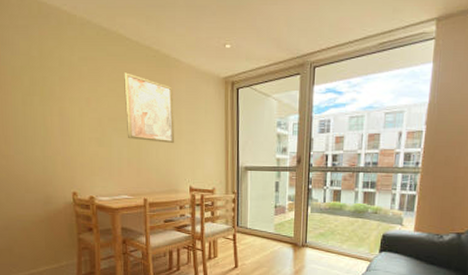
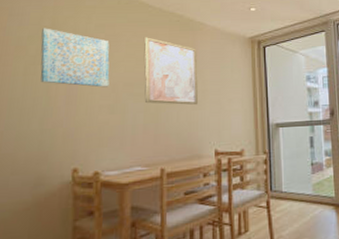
wall art: none [32,58,96,121] -> present [40,28,110,87]

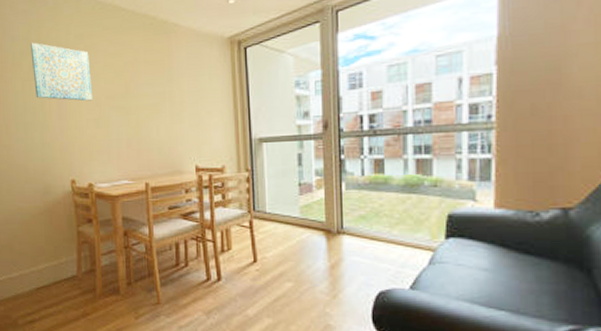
wall art: present [144,37,199,105] -> none [120,45,177,119]

